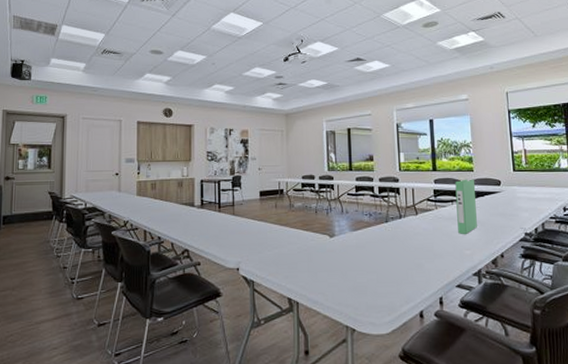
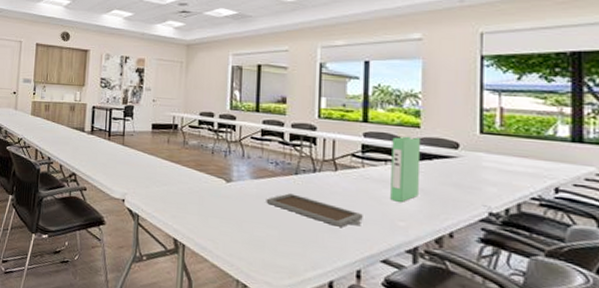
clipboard: none [364,240,440,263] -> present [266,193,363,227]

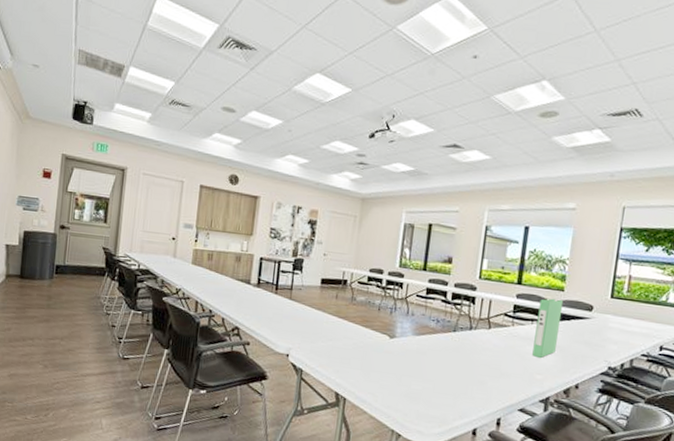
clipboard: present [266,193,363,227] -> none [424,349,508,380]

